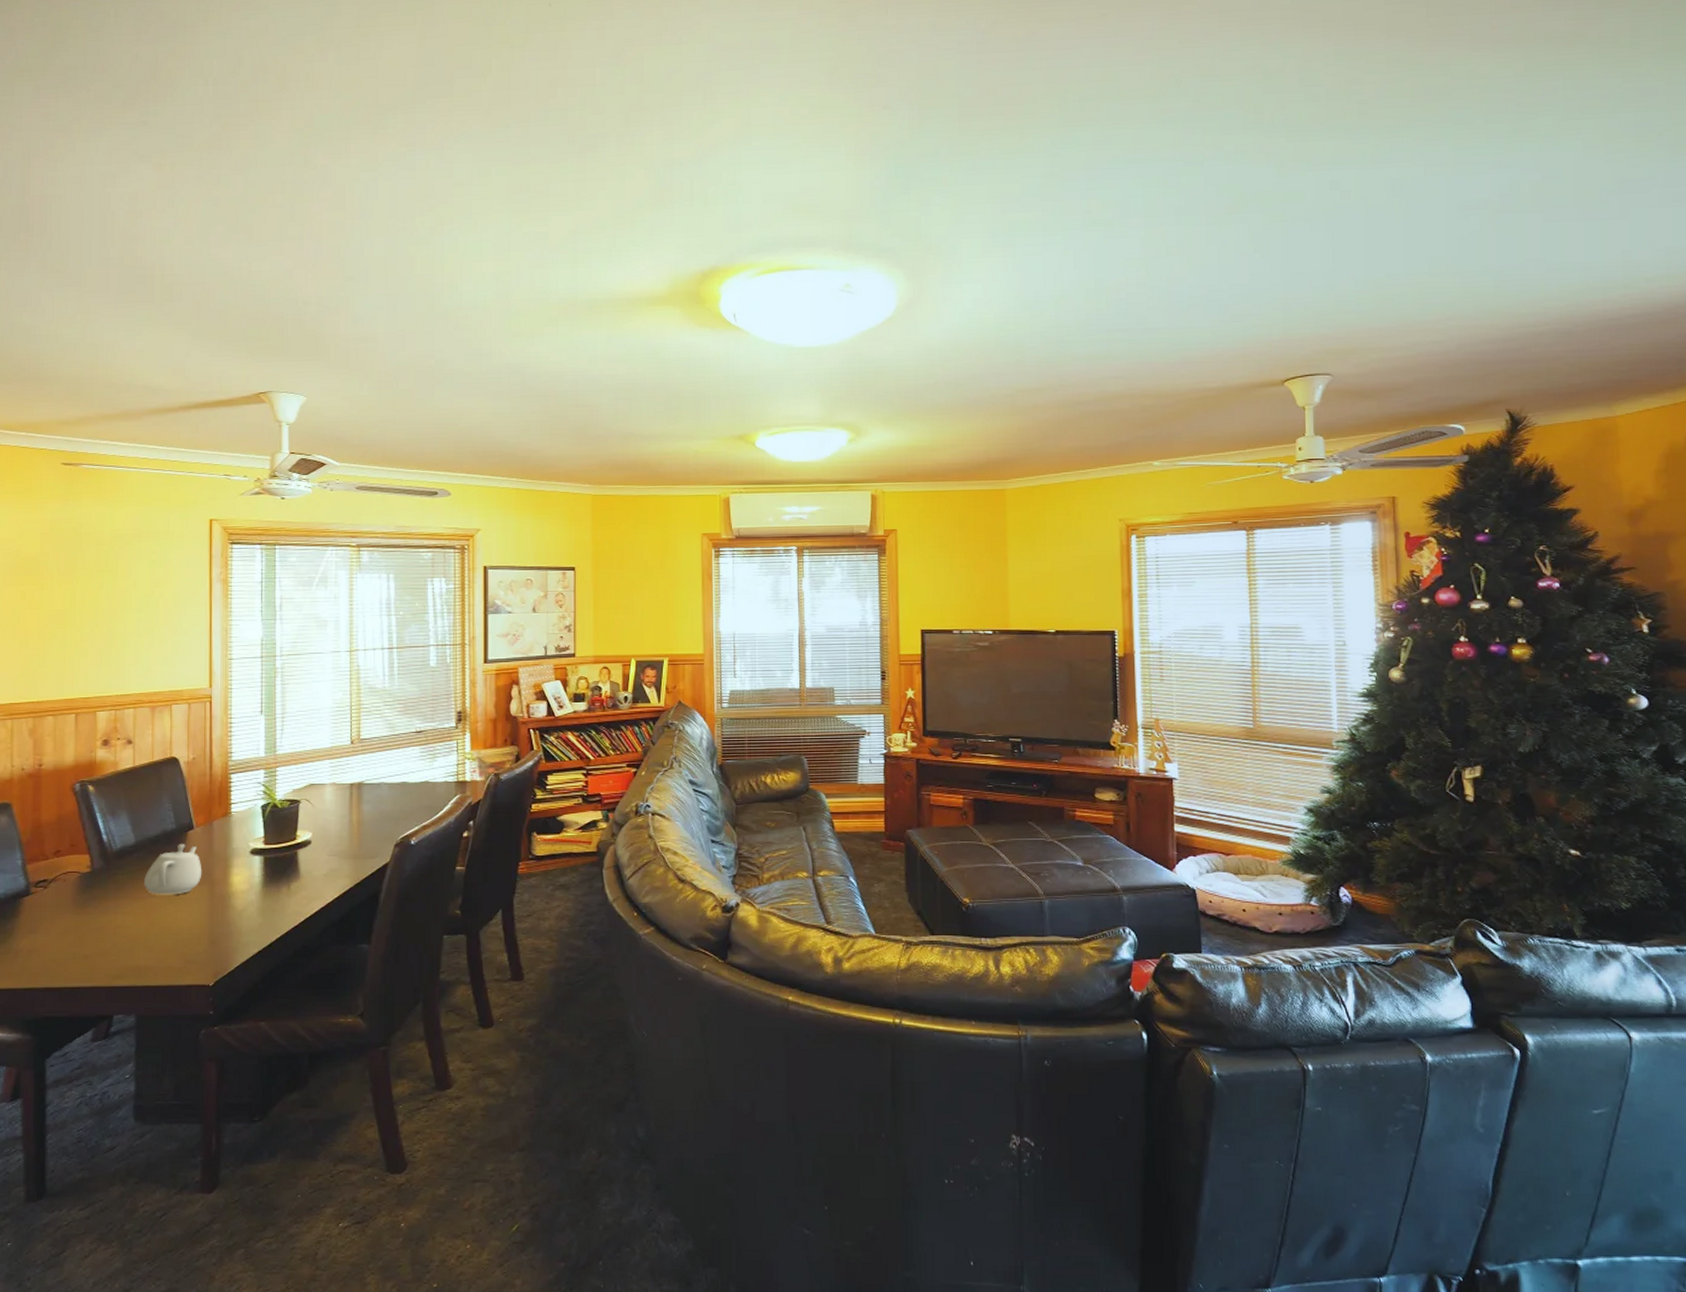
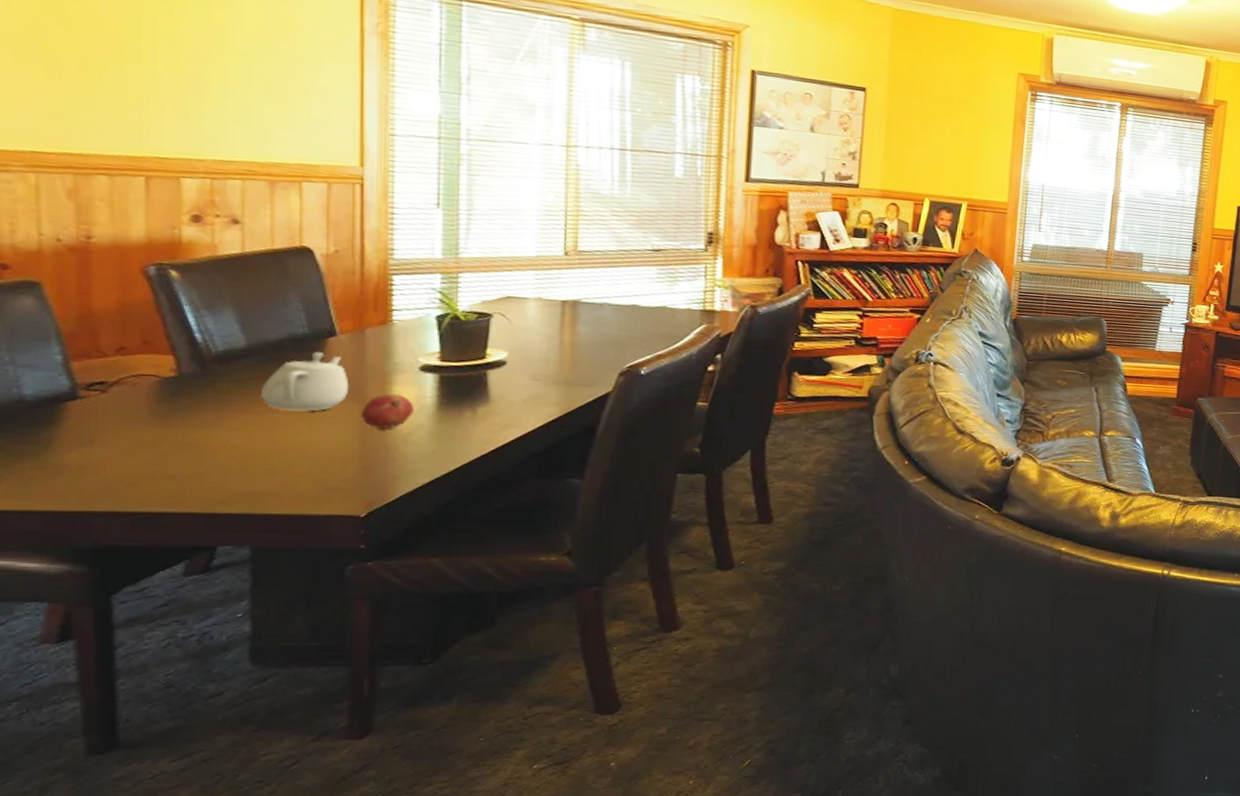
fruit: none [210,875,246,906] -> present [361,393,414,429]

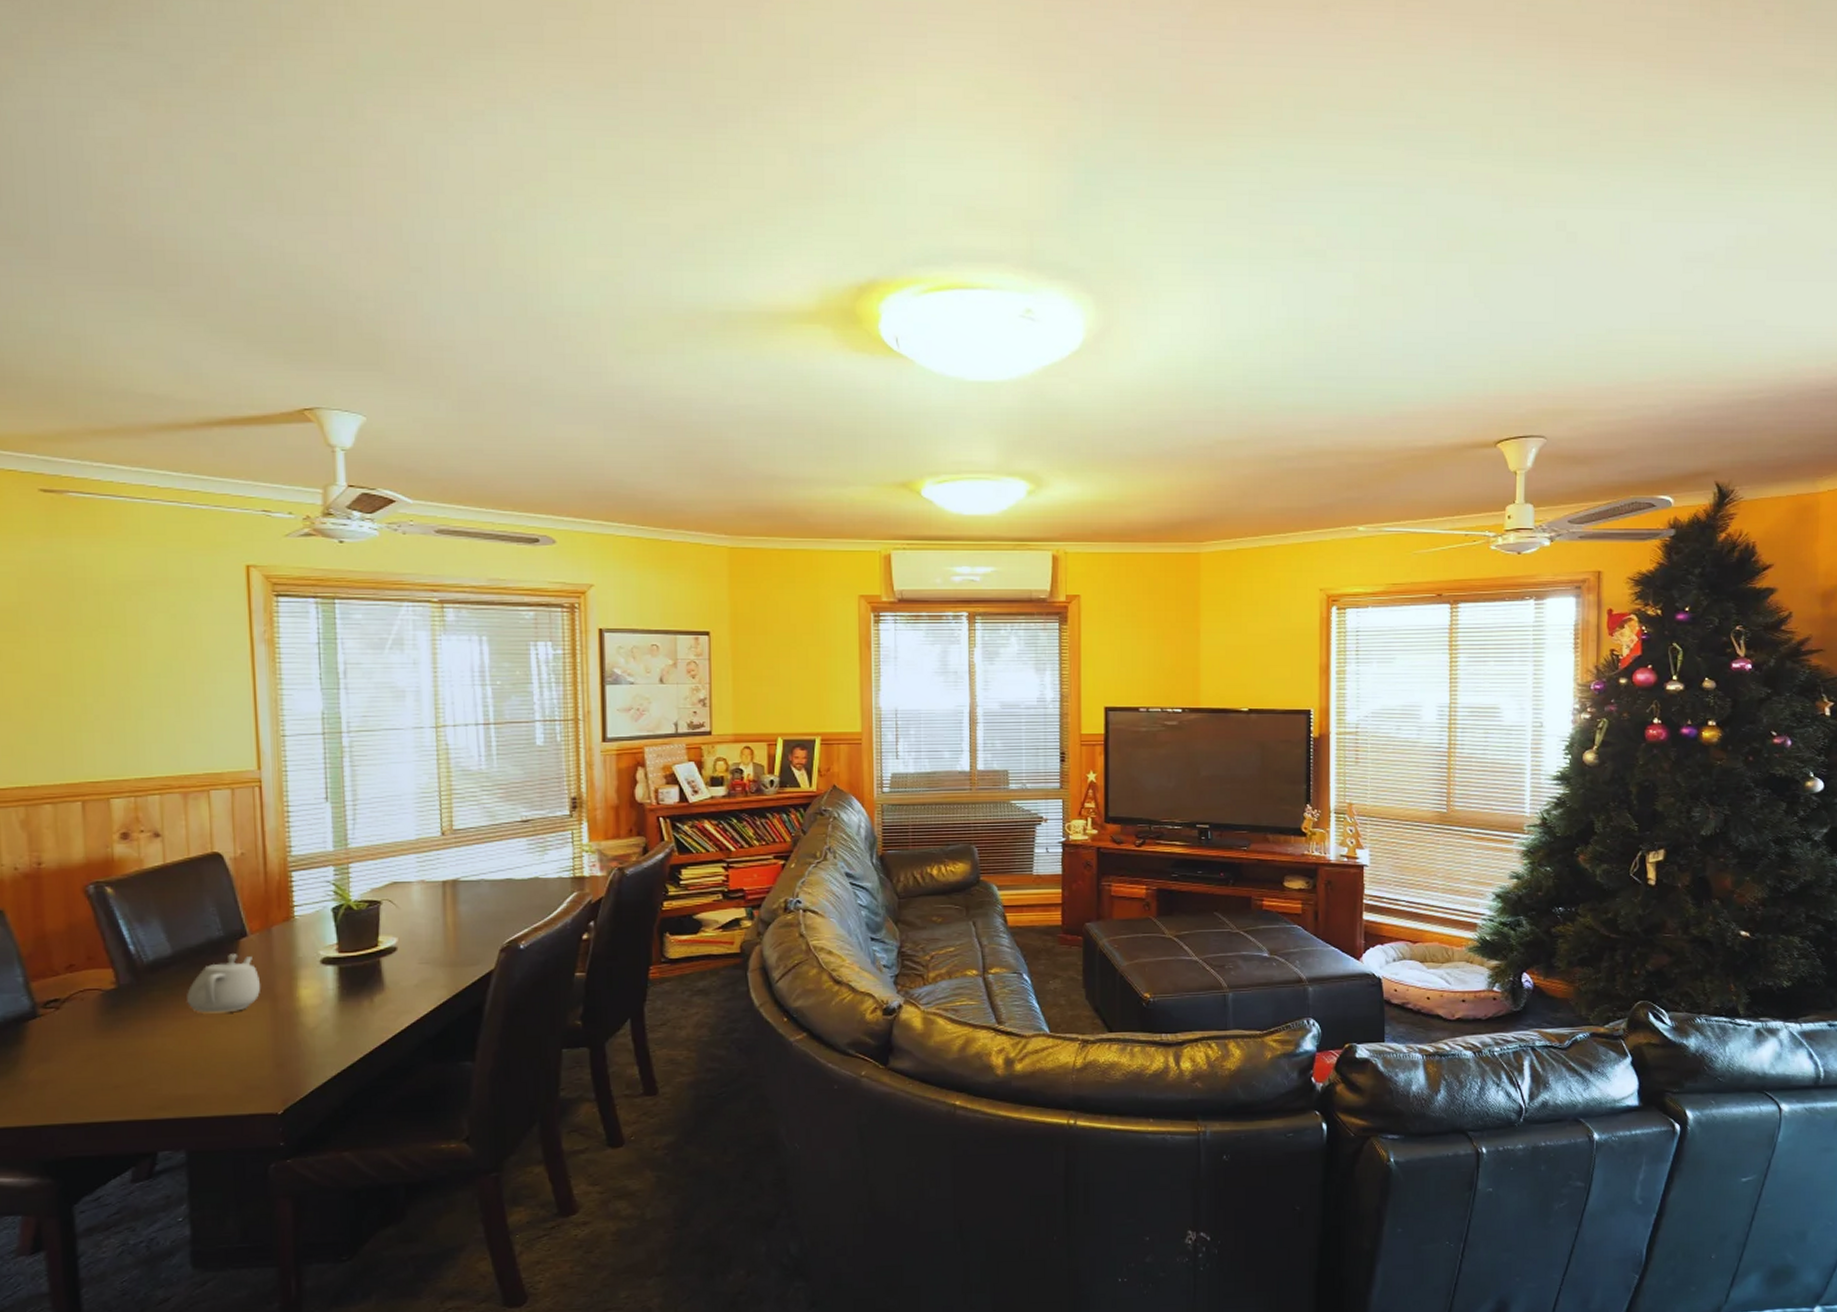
fruit: present [361,393,414,429] -> none [273,988,318,1024]

